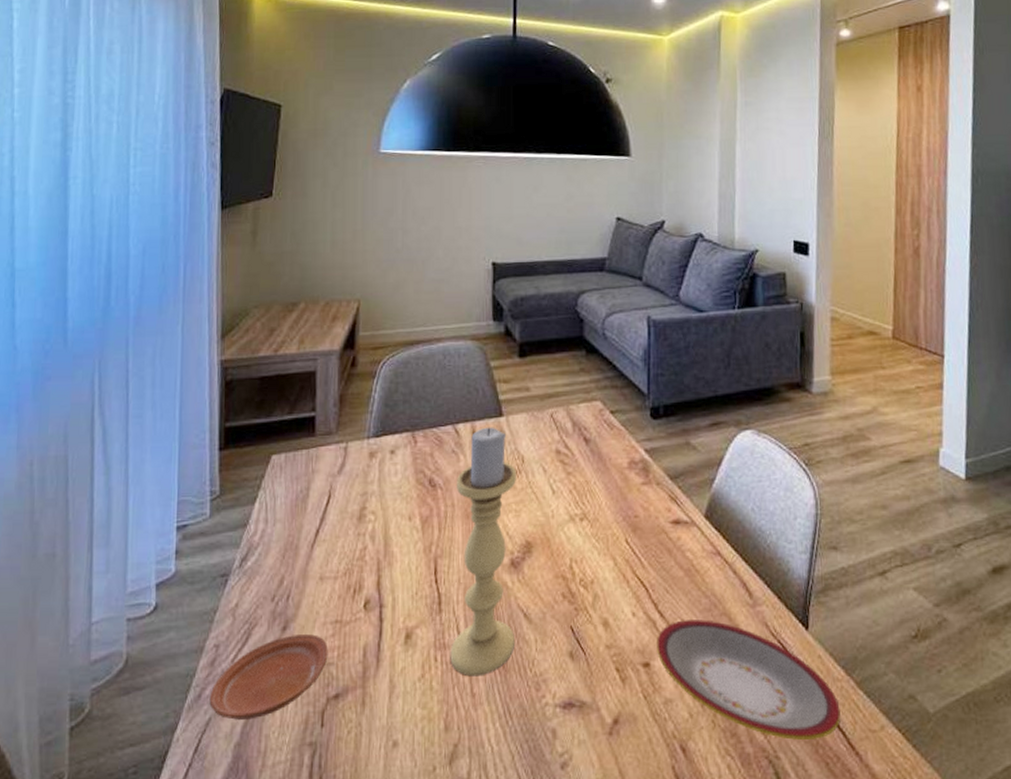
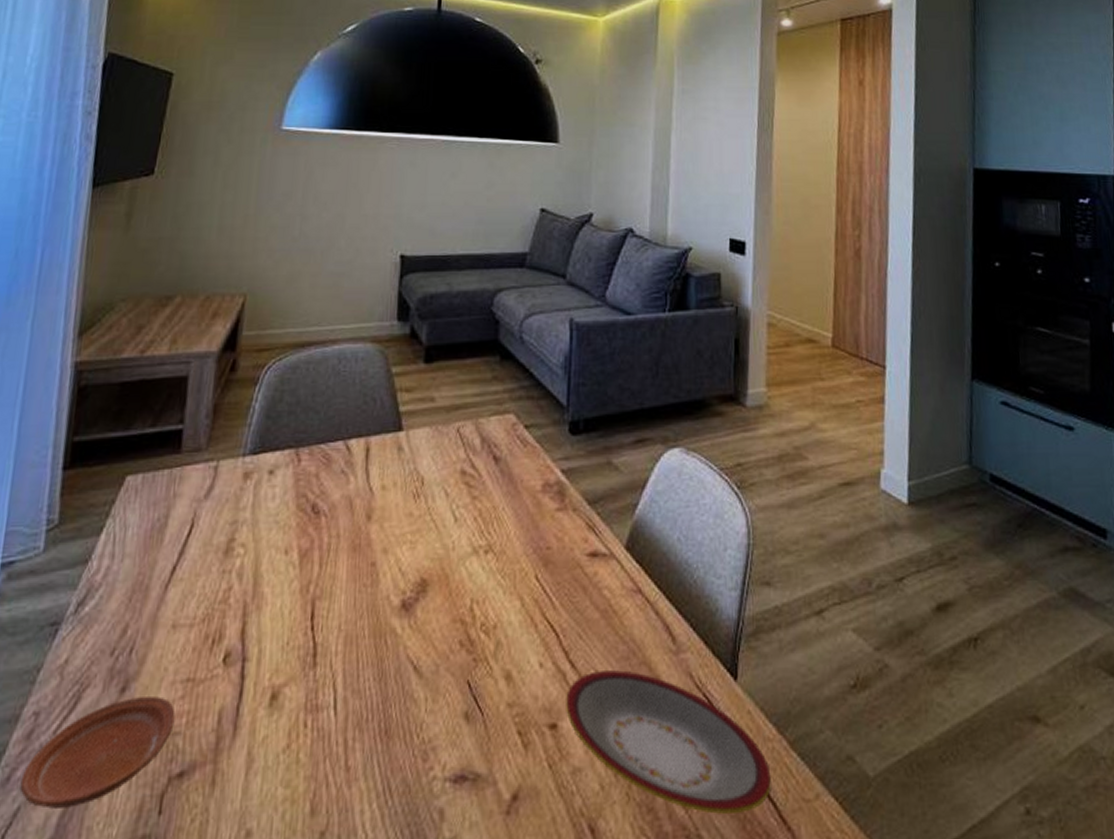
candle holder: present [450,427,516,677] -> none [322,443,414,746]

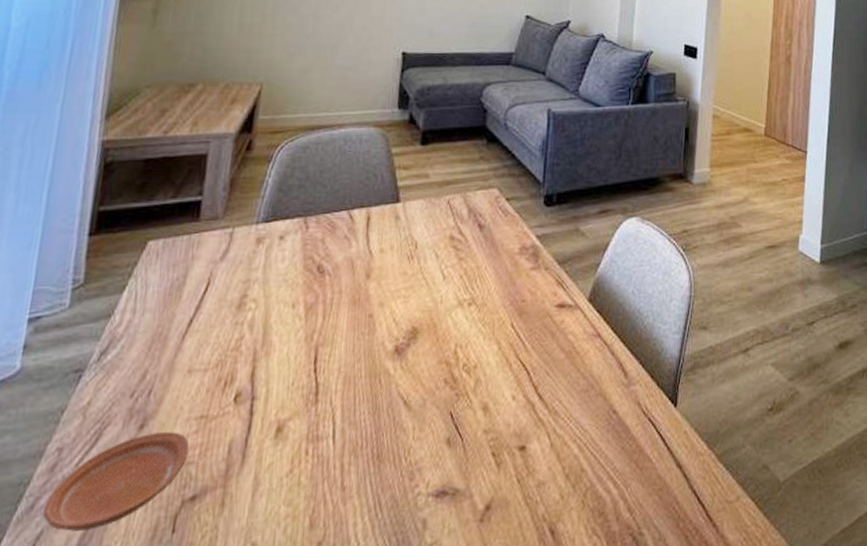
plate: present [566,670,771,814] -> none [533,400,701,515]

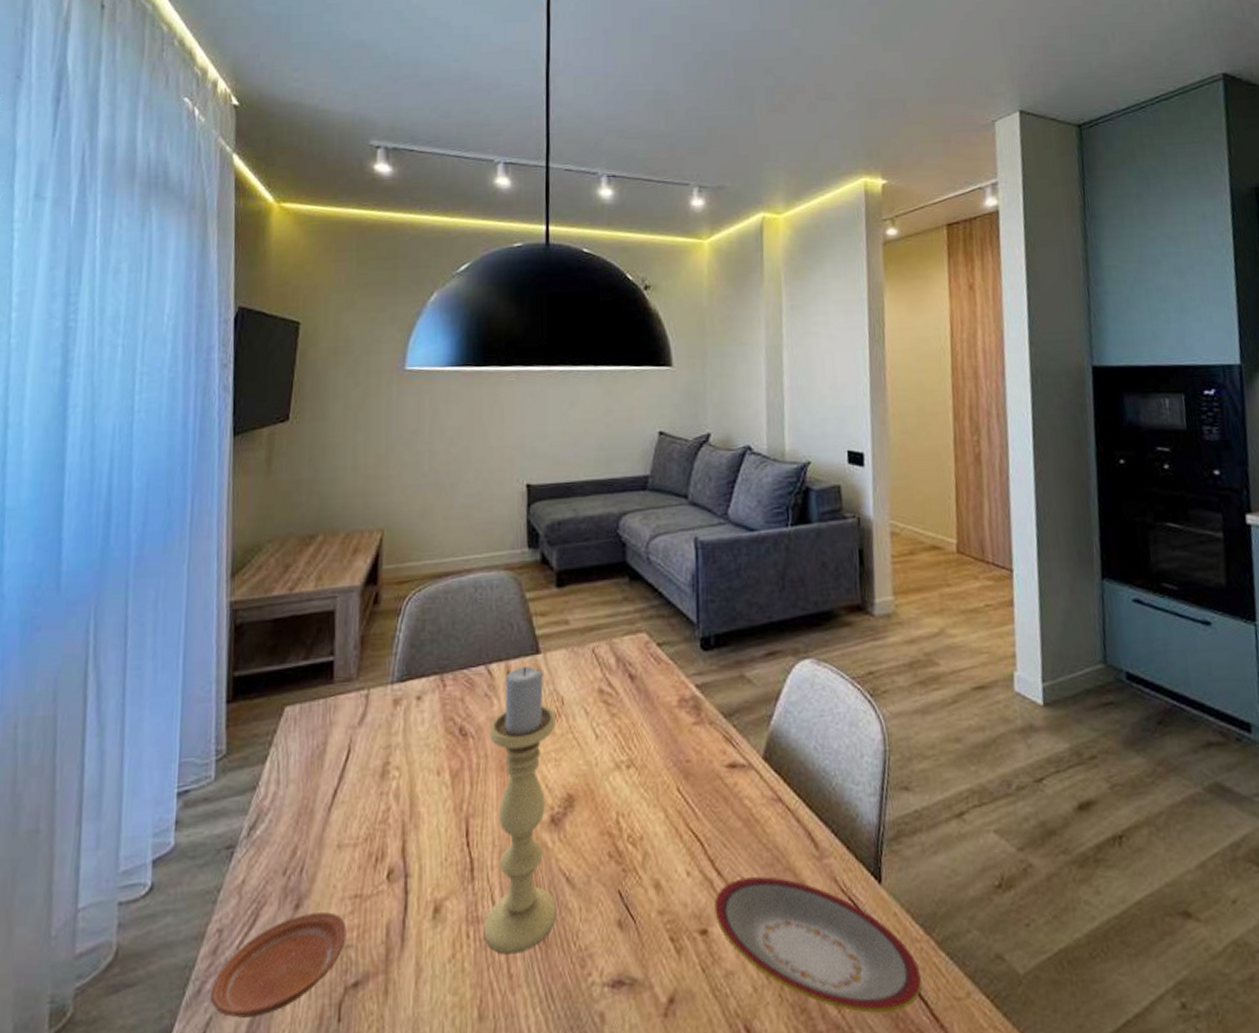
candle holder: none [322,213,409,469] -> present [484,666,556,955]
plate: none [533,400,701,515] -> present [714,876,922,1013]

